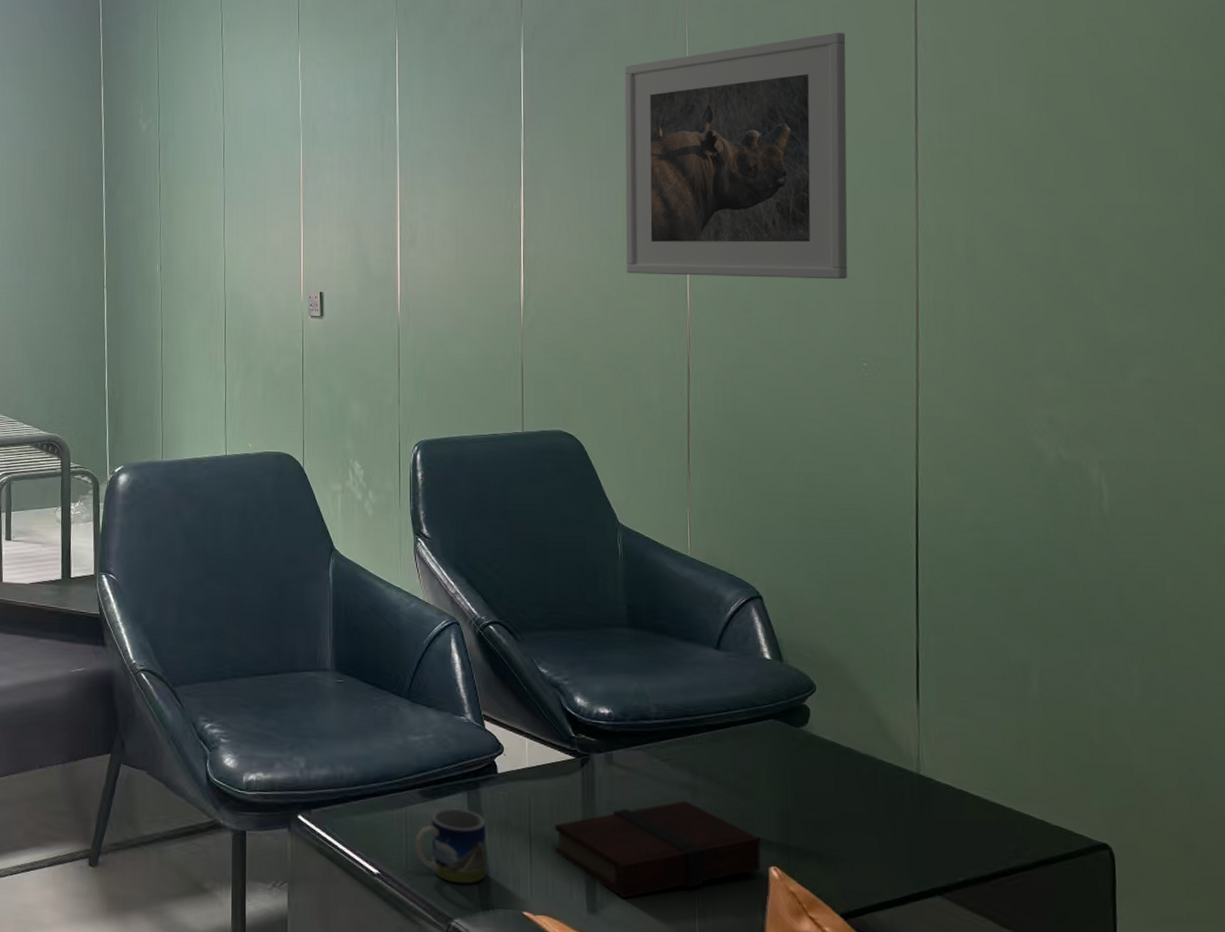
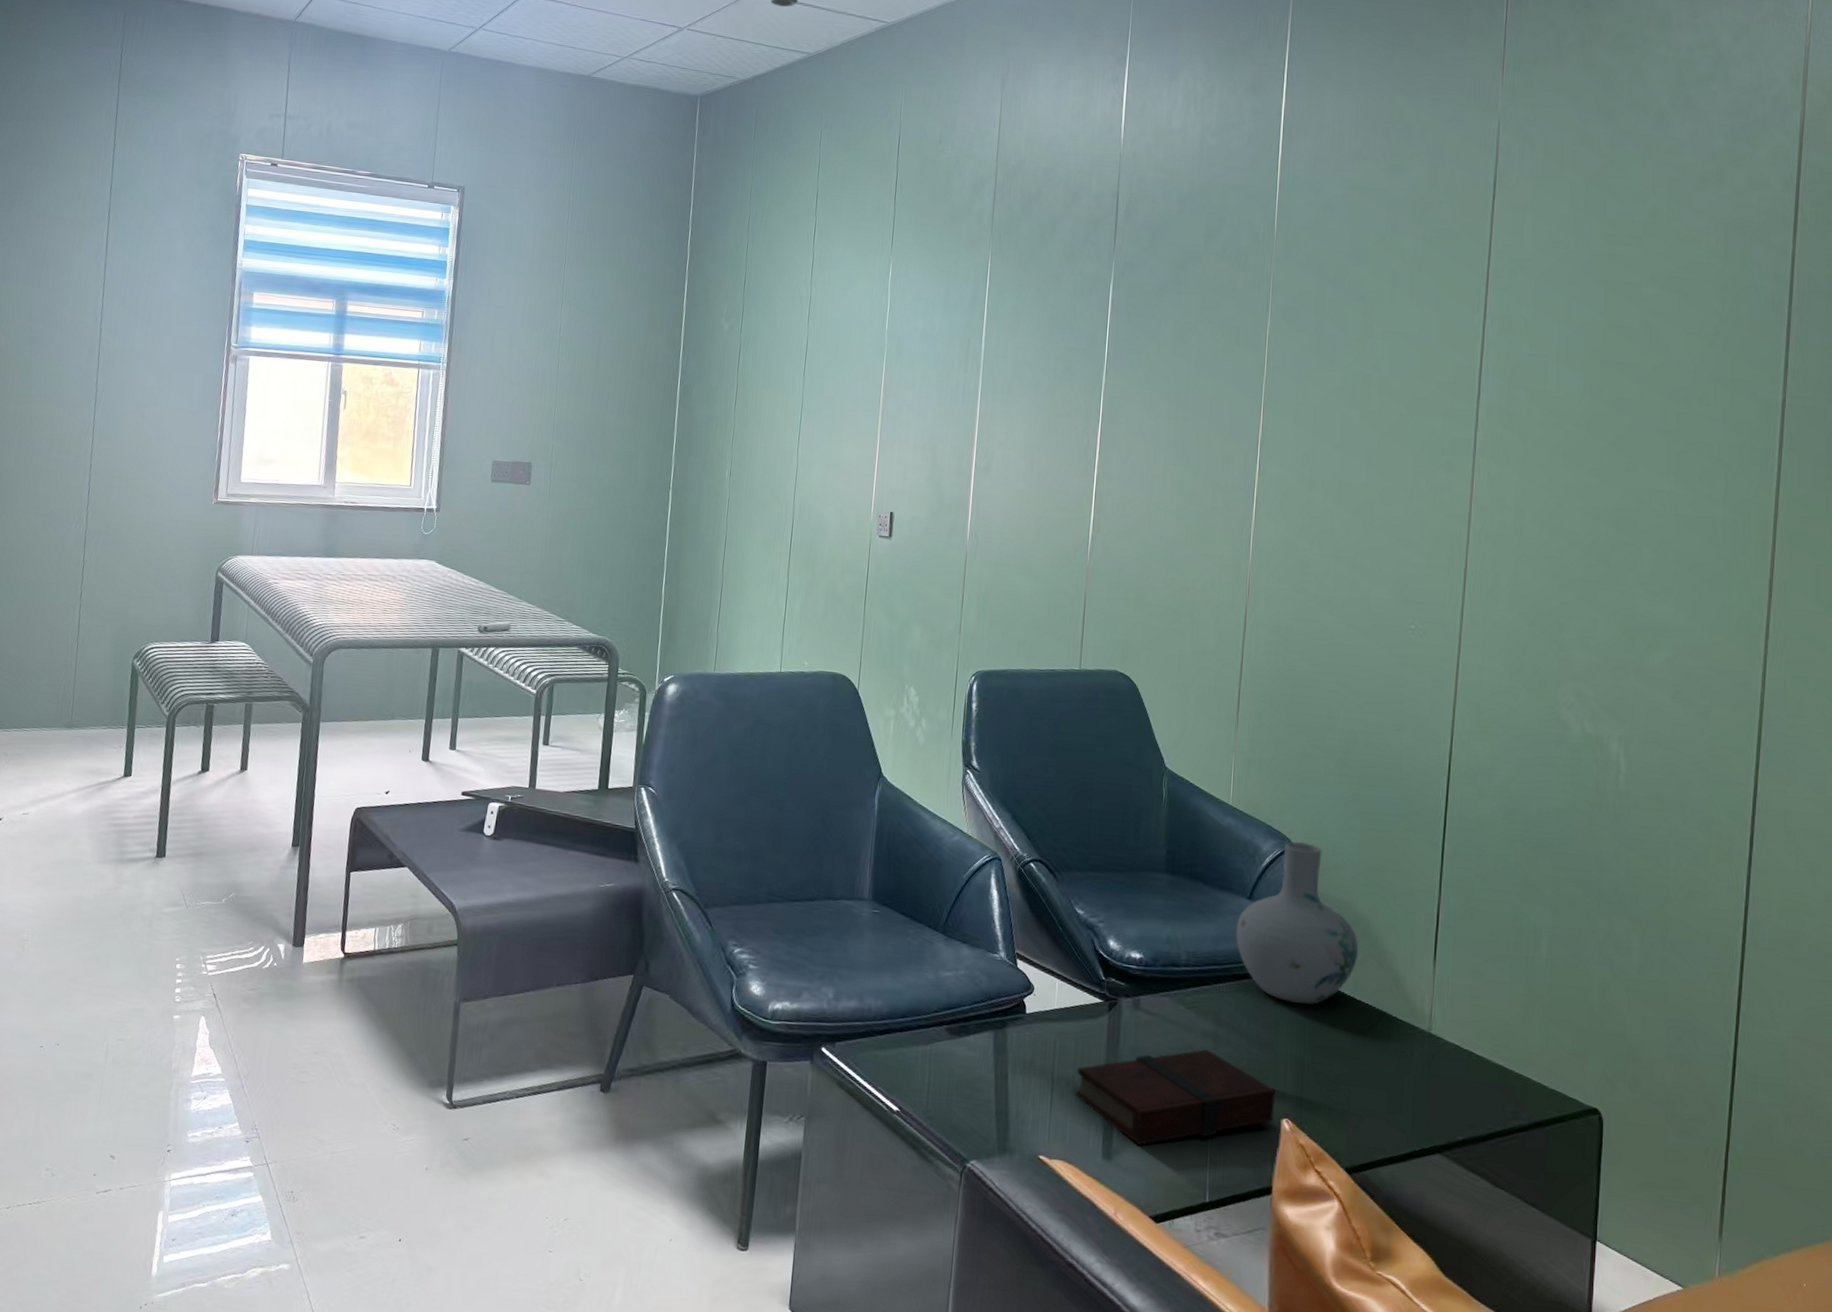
mug: present [414,808,487,884] -> none [936,1046,1010,1125]
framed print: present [624,32,848,280] -> none [1194,299,1420,542]
vase: none [705,588,836,752] -> present [1235,841,1359,1005]

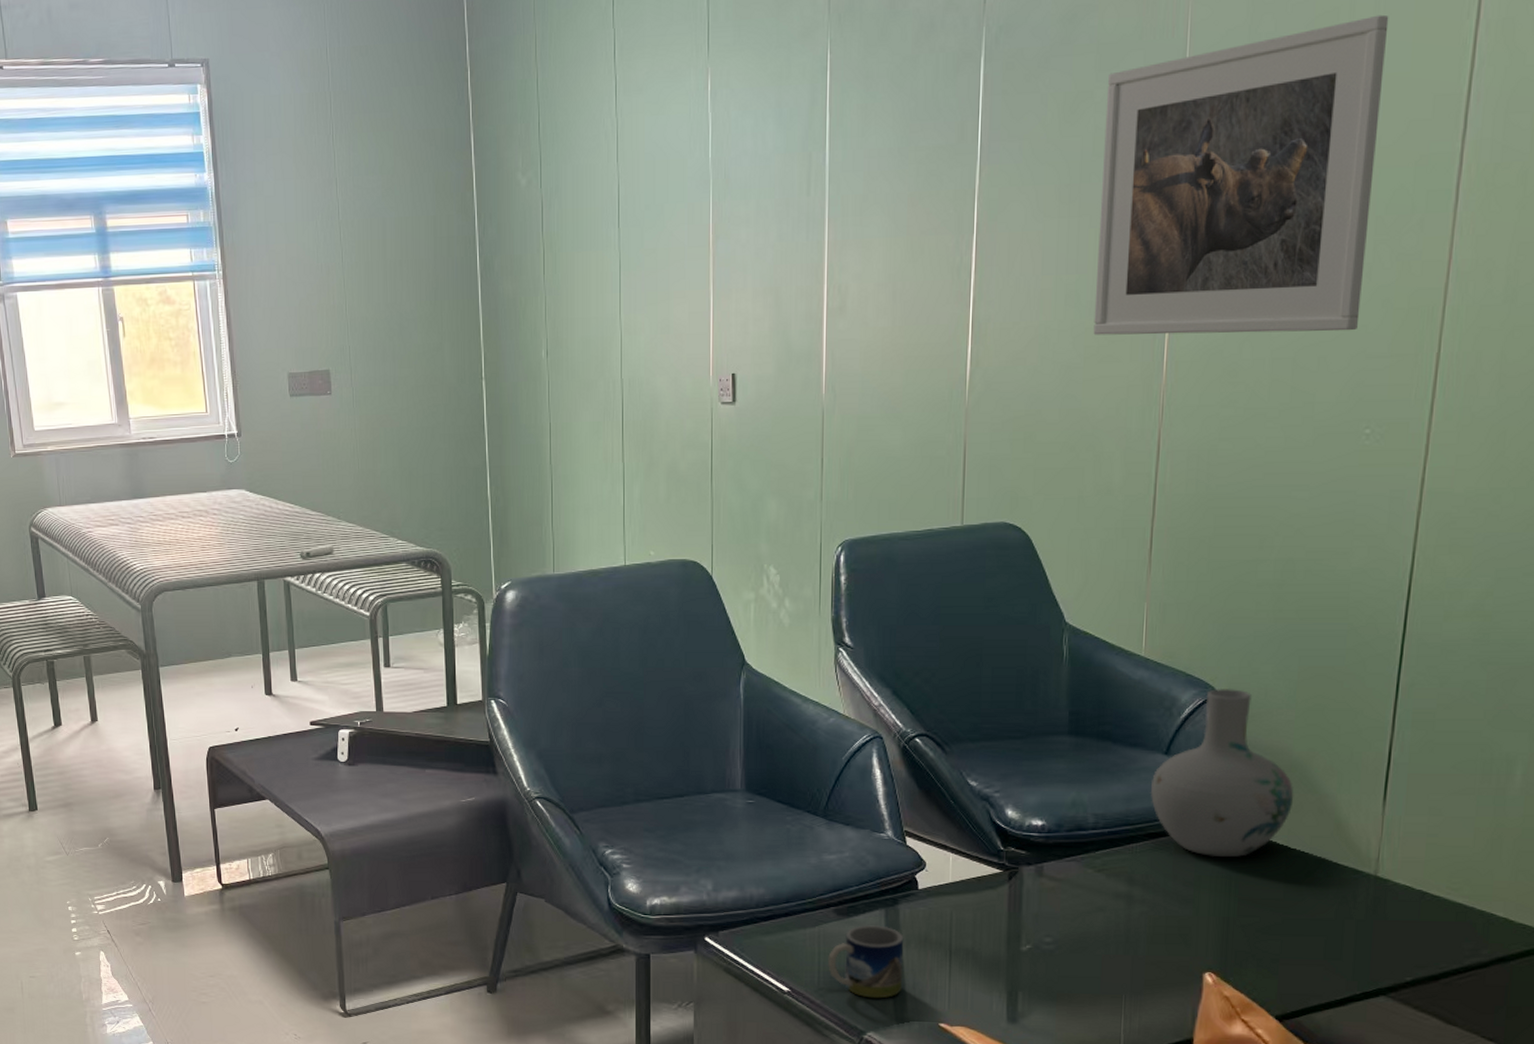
mug: none [936,1046,1010,1125] -> present [827,925,904,999]
book: present [1076,1049,1275,1145] -> none [975,911,1197,1008]
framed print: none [1194,299,1420,542] -> present [1093,14,1389,335]

